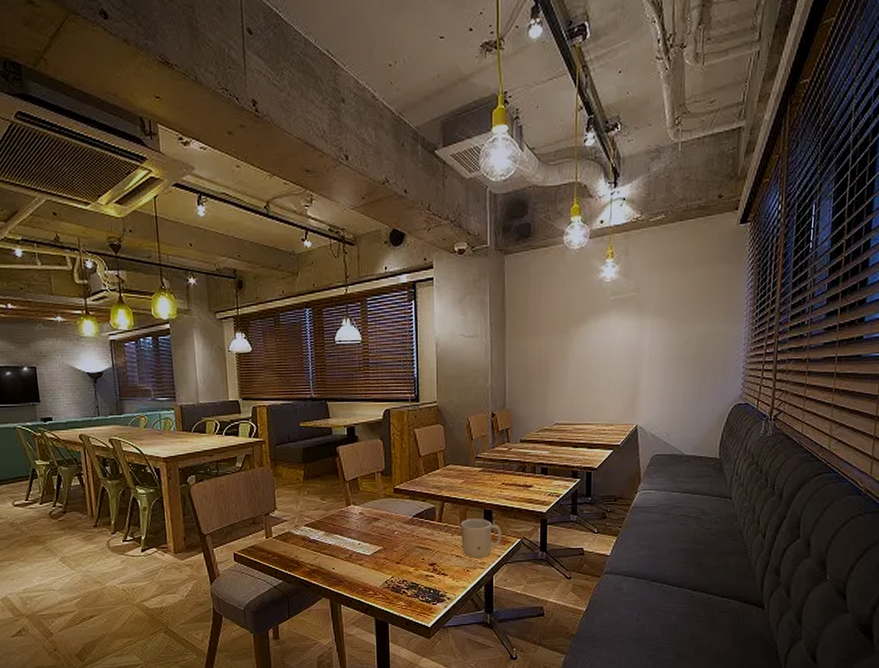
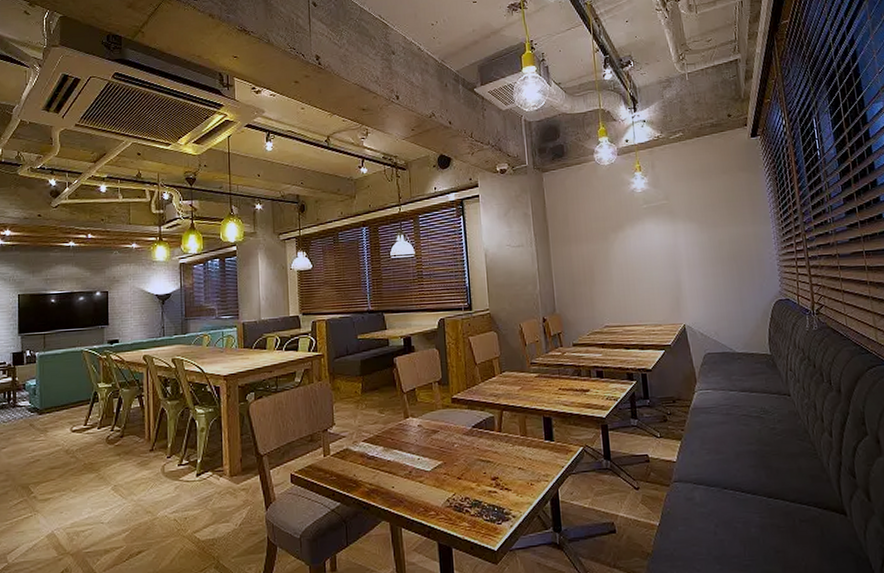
mug: present [460,518,503,558] -> none [520,426,564,470]

